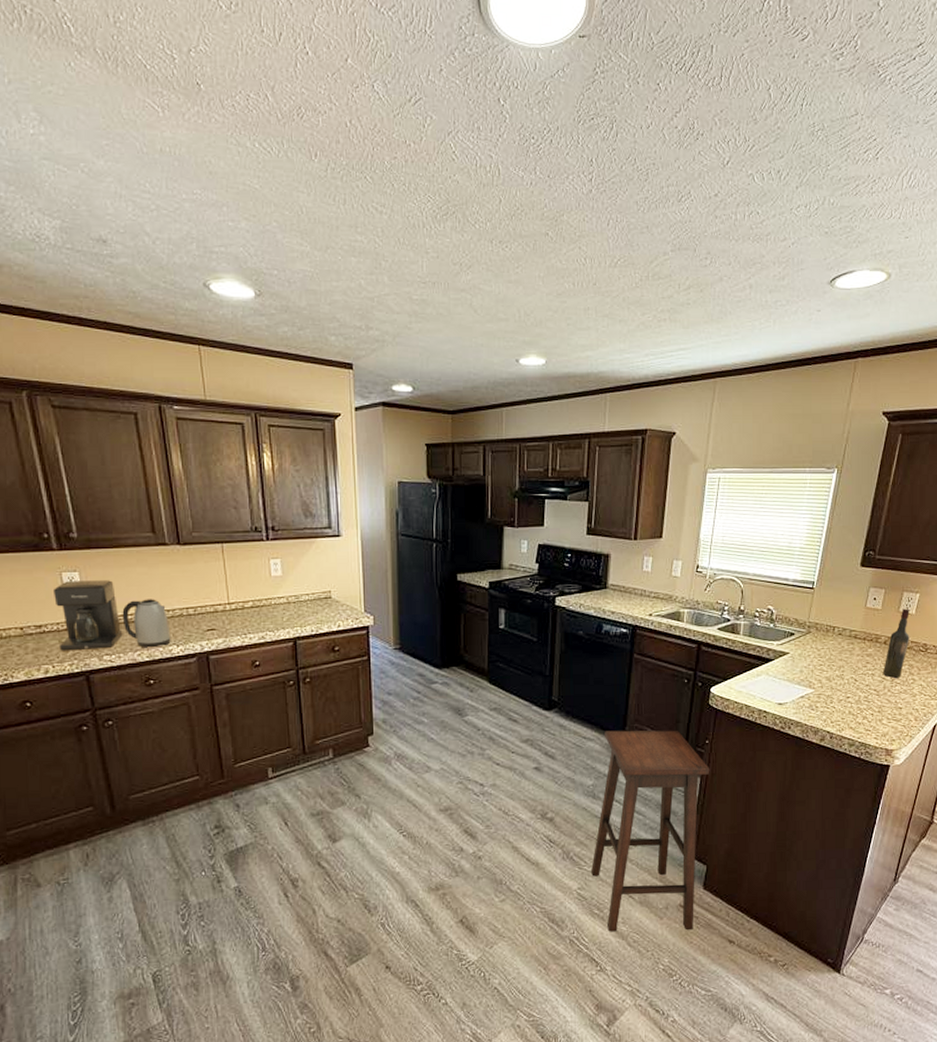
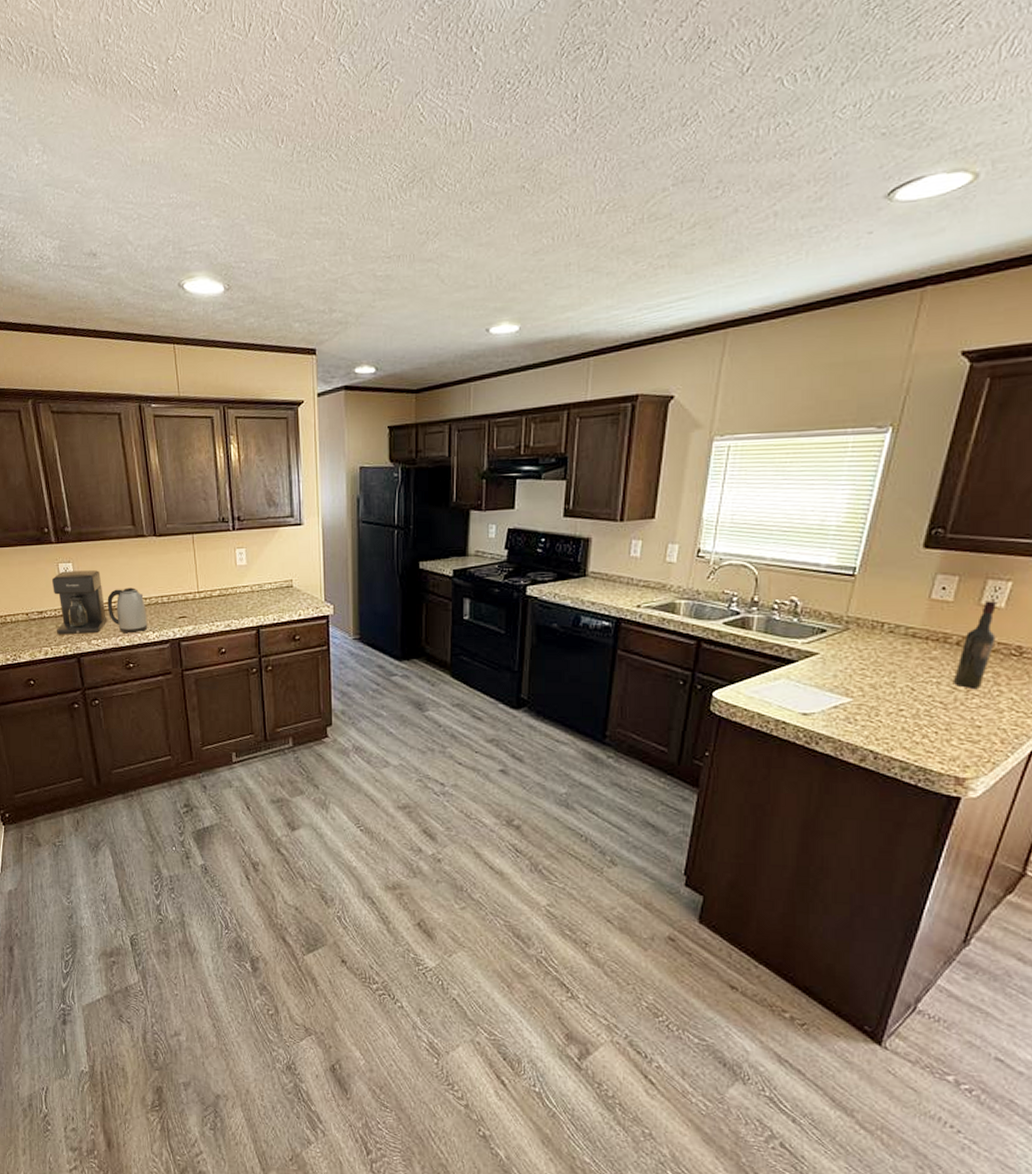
bar stool: present [591,730,710,932] -> none [563,734,710,967]

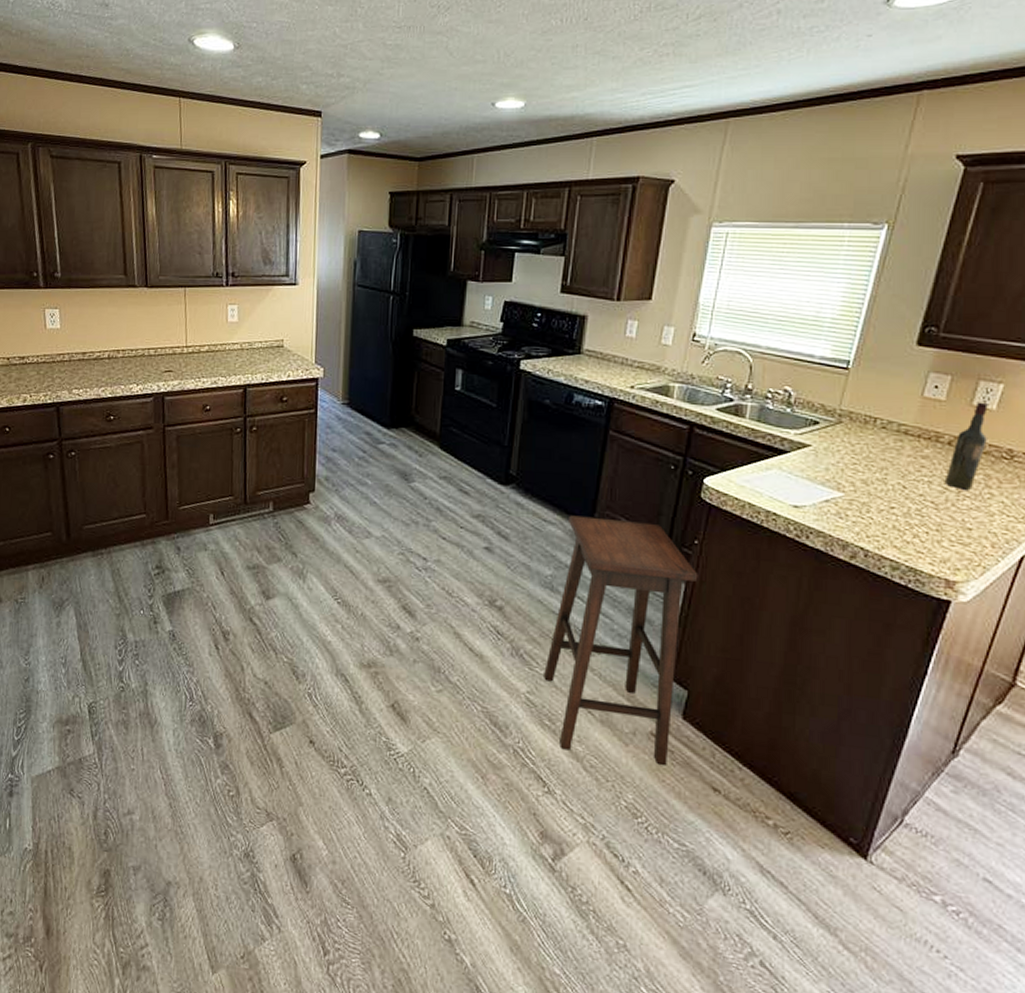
coffee maker: present [51,570,108,635] -> none [36,317,91,383]
kettle: present [107,587,148,634] -> none [92,338,133,385]
bar stool: none [563,734,710,967] -> present [544,515,698,765]

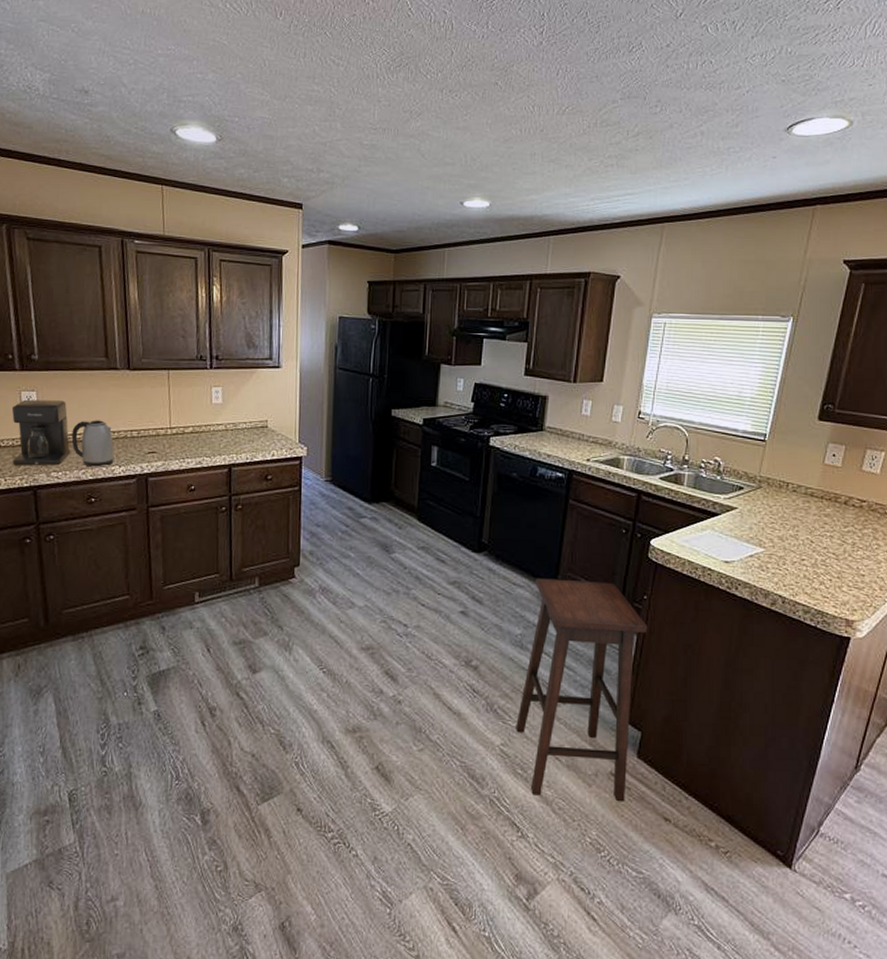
coffee maker: none [36,317,91,383] -> present [11,399,71,467]
kettle: none [92,338,133,385] -> present [71,420,115,467]
wine bottle: present [944,402,988,490] -> none [842,467,874,542]

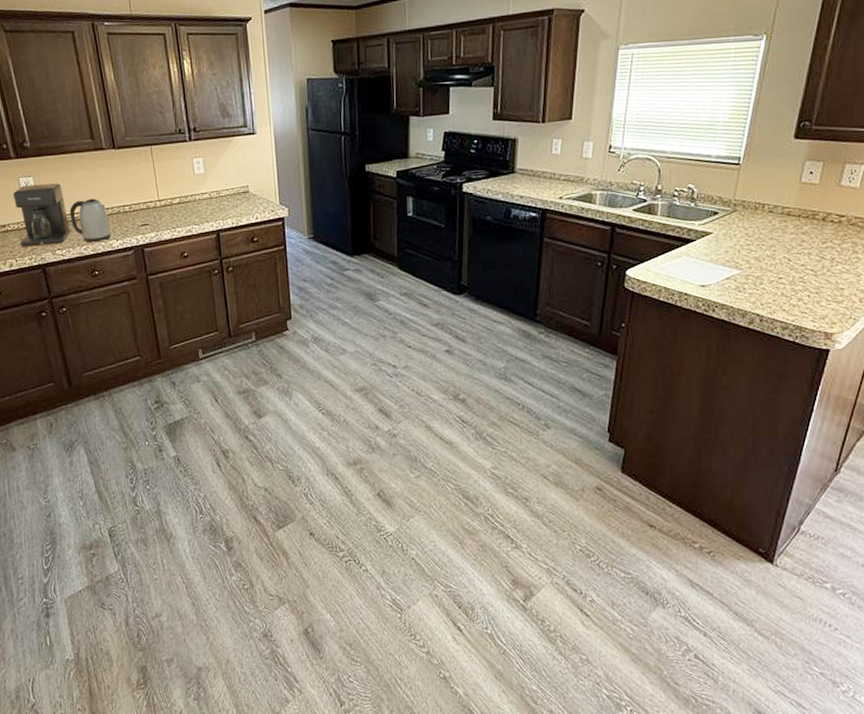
bar stool: present [516,578,648,801] -> none [505,313,627,512]

